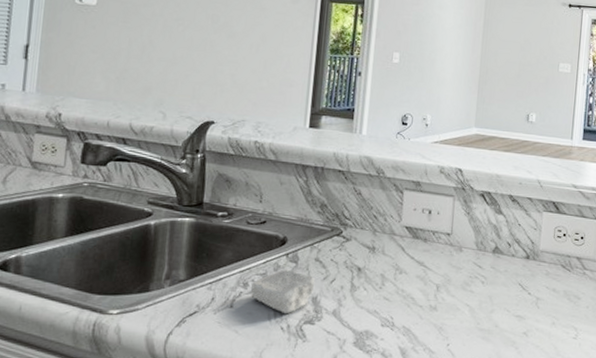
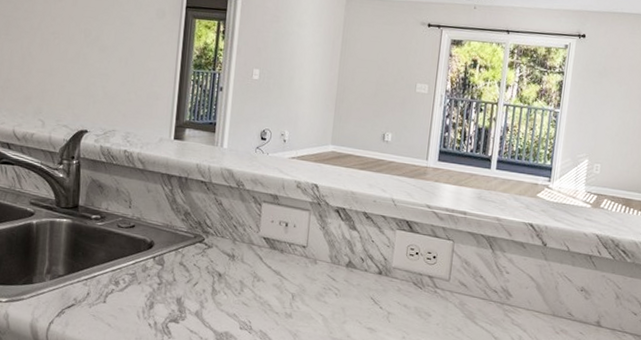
soap bar: present [250,268,315,314] -> none [121,270,180,312]

